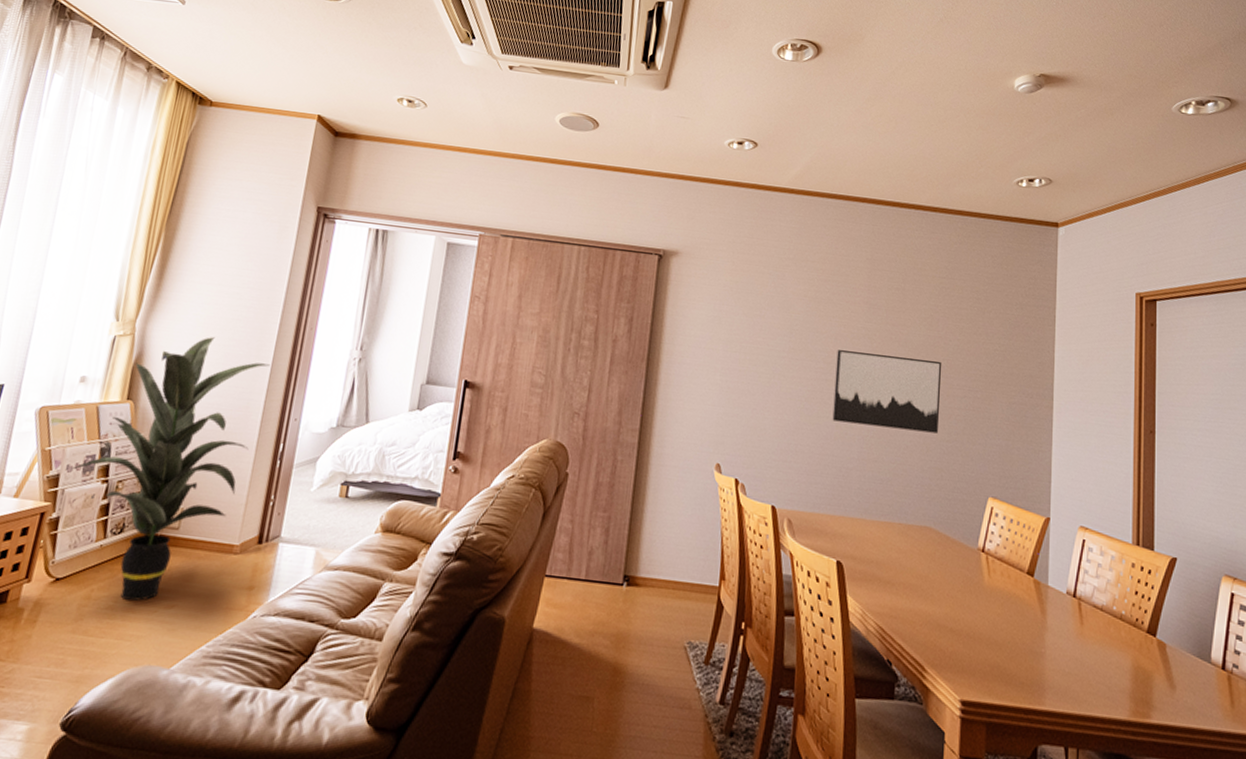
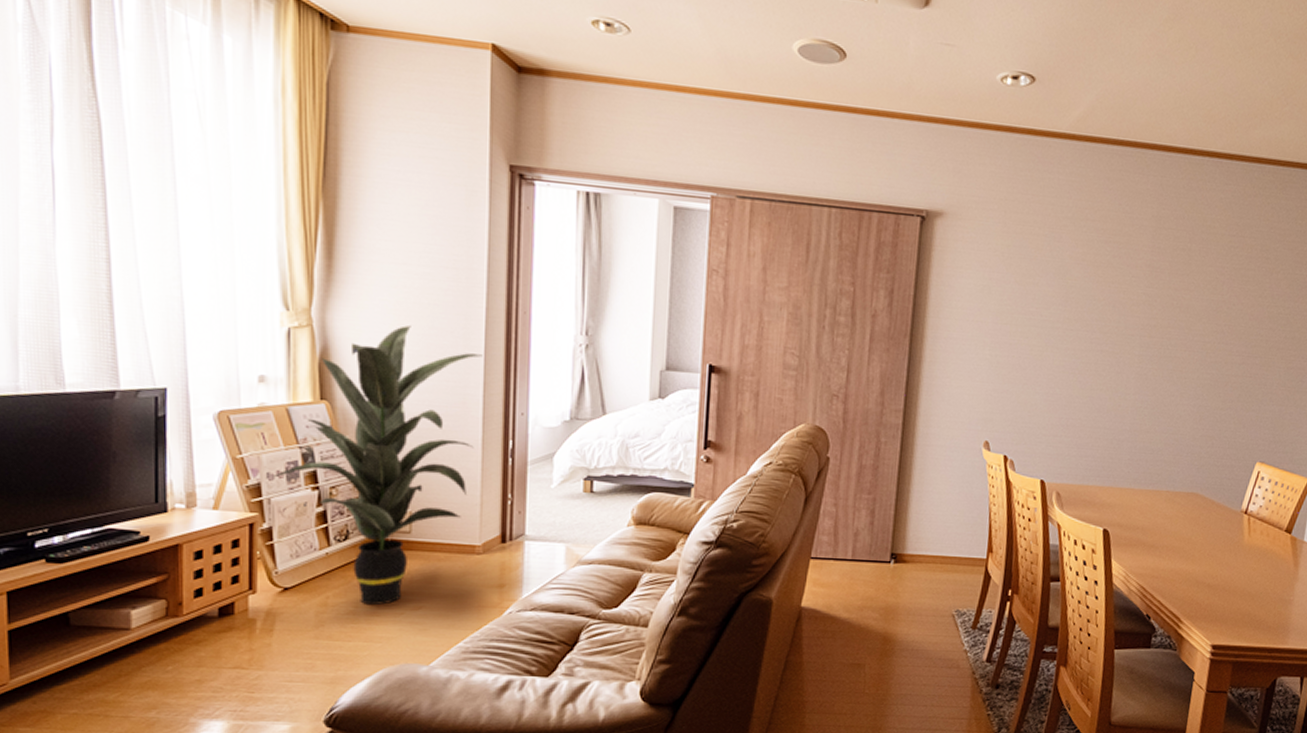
wall art: present [832,350,941,434] -> none [1106,318,1222,402]

